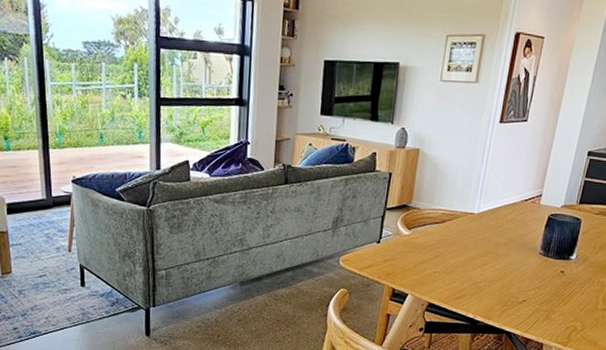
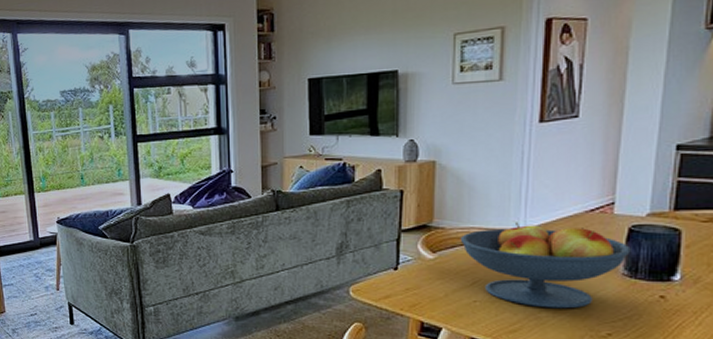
fruit bowl: none [430,207,548,280] -> present [460,222,631,309]

